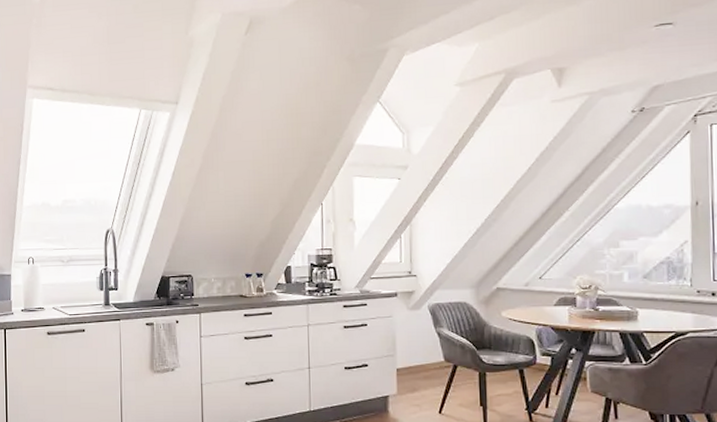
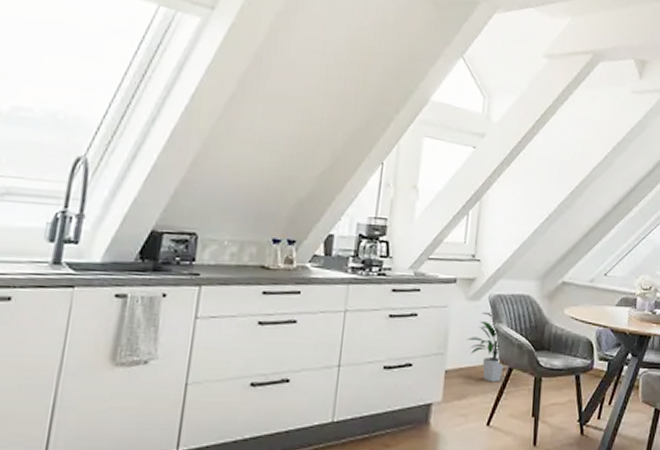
indoor plant: none [413,318,450,378] -> present [467,311,505,382]

